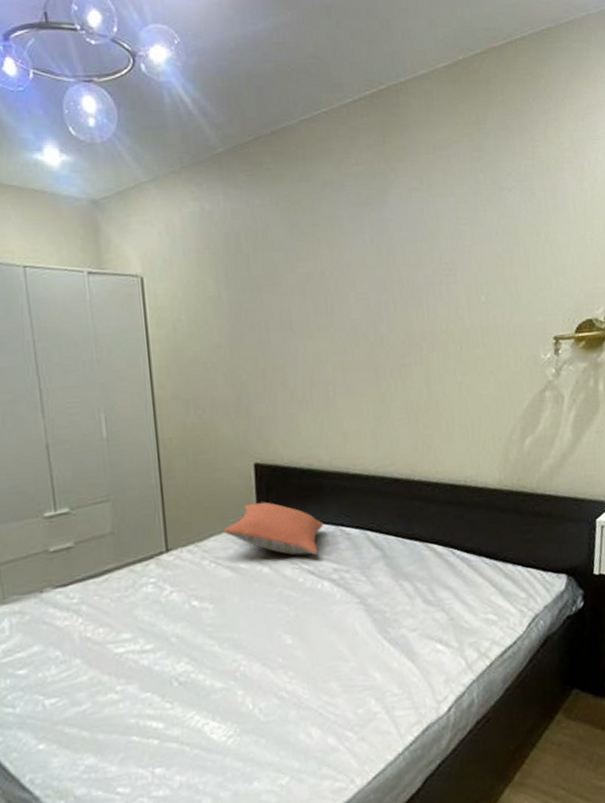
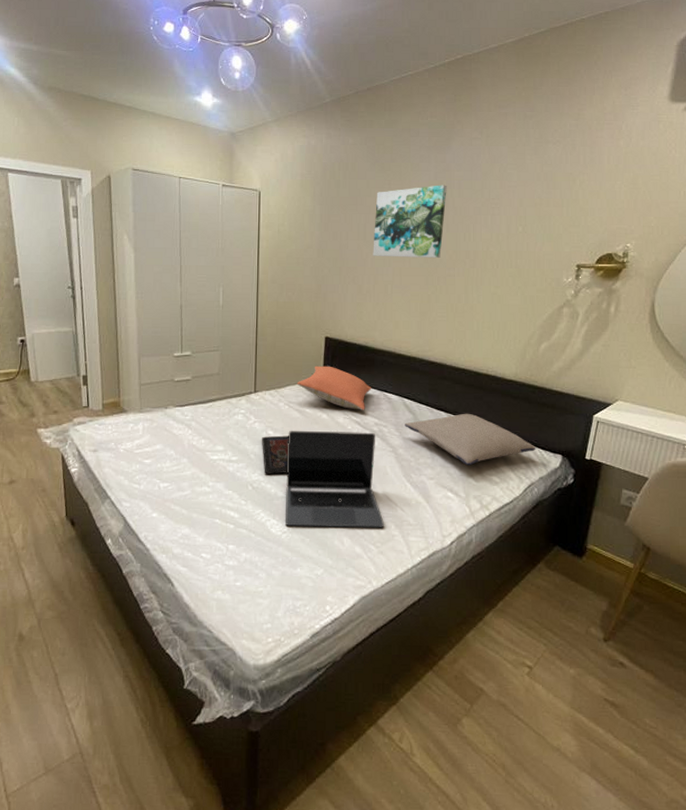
decorative tray: none [184,603,225,661] -> present [262,435,289,474]
laptop: none [219,581,361,728] -> present [286,430,384,528]
wall art: none [299,250,391,350] -> present [373,185,447,258]
pillow: none [372,538,536,606] -> present [405,413,536,466]

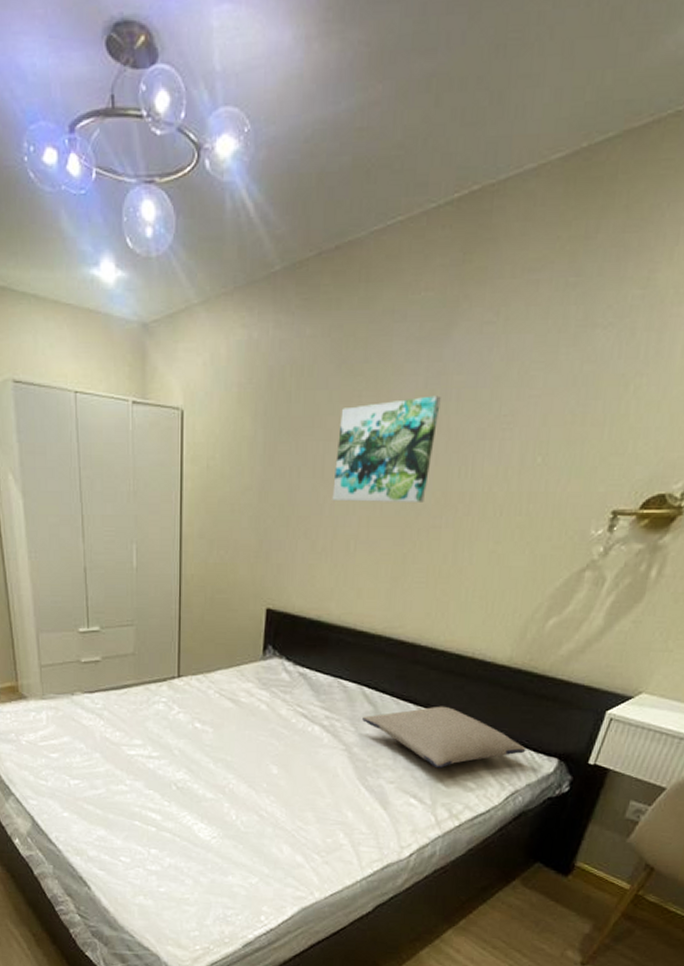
decorative tray: present [262,435,289,474] -> none [187,728,220,773]
laptop: present [286,430,384,528] -> none [215,722,331,837]
pillow: present [297,365,372,410] -> none [230,645,324,701]

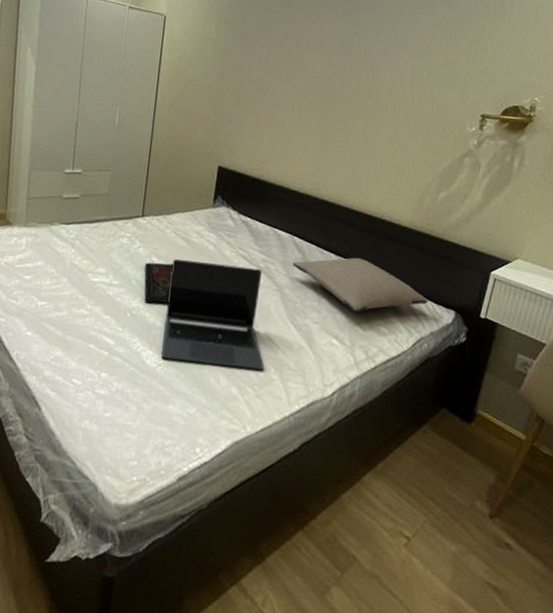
decorative tray: none [187,728,220,773] -> present [144,262,173,304]
laptop: none [215,722,331,837] -> present [161,258,264,371]
wall art: present [332,395,441,502] -> none [273,23,353,96]

